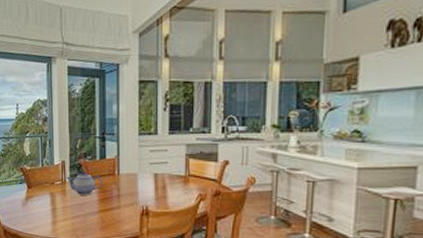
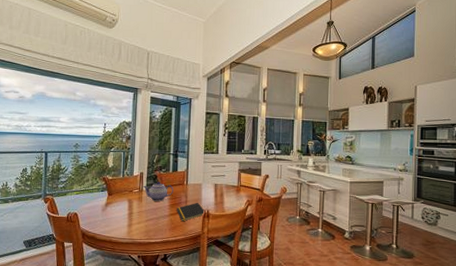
notepad: none [107,196,144,219] -> present [177,202,206,221]

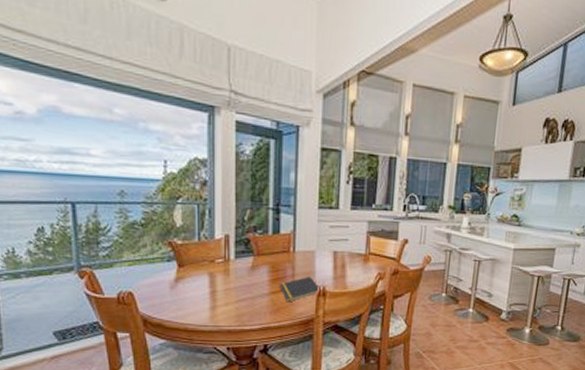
teapot: present [144,182,173,201] -> none [231,248,275,275]

